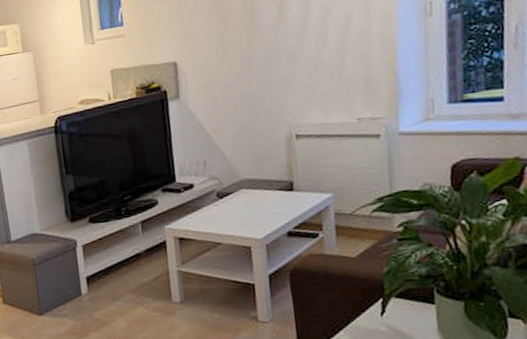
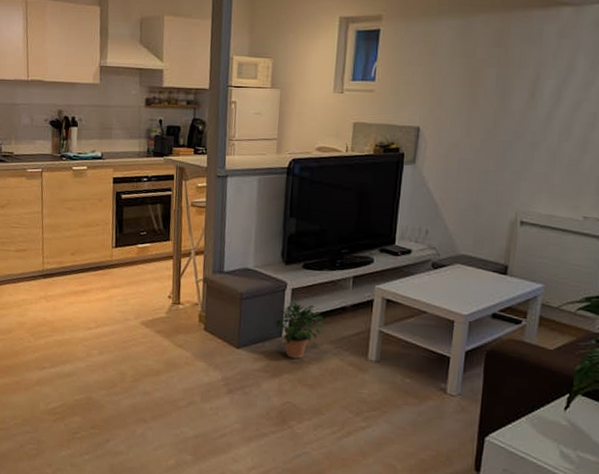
potted plant: none [69,257,124,315] -> present [271,301,326,359]

